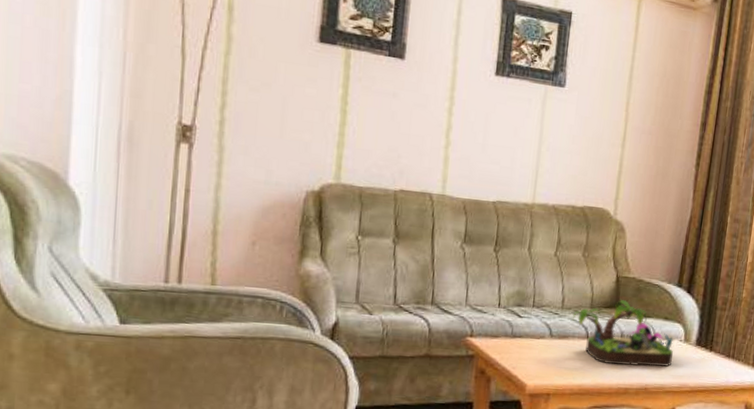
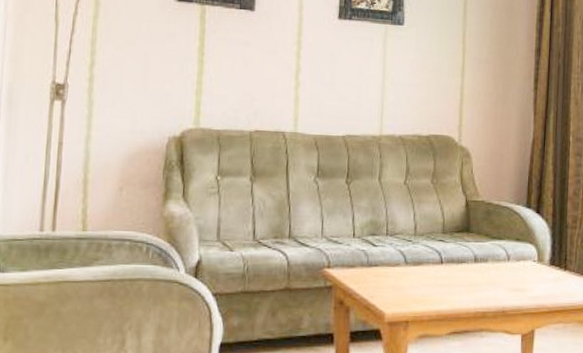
plant: present [573,299,673,368] -> none [426,222,527,289]

